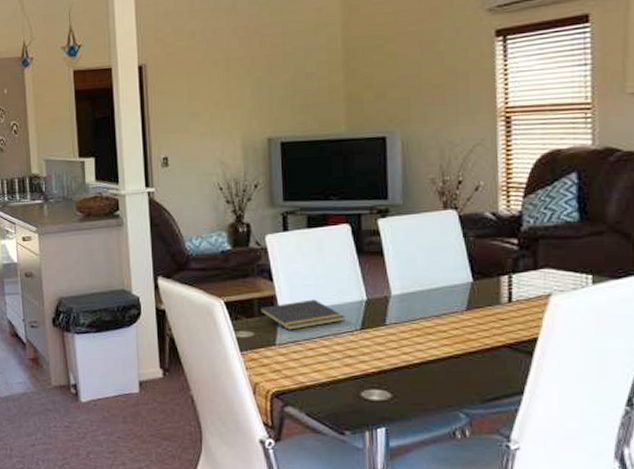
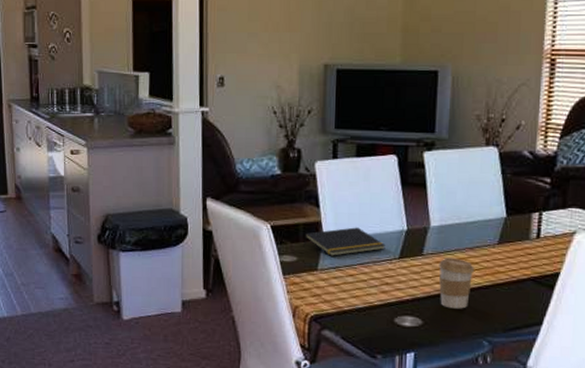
coffee cup: none [404,327,443,380] -> present [439,257,474,309]

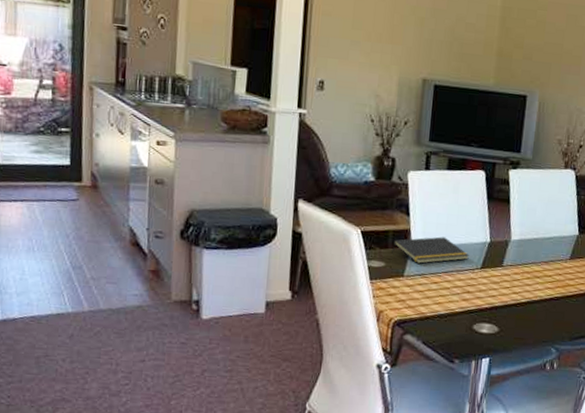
coffee cup: present [439,257,474,309] -> none [515,269,548,318]

